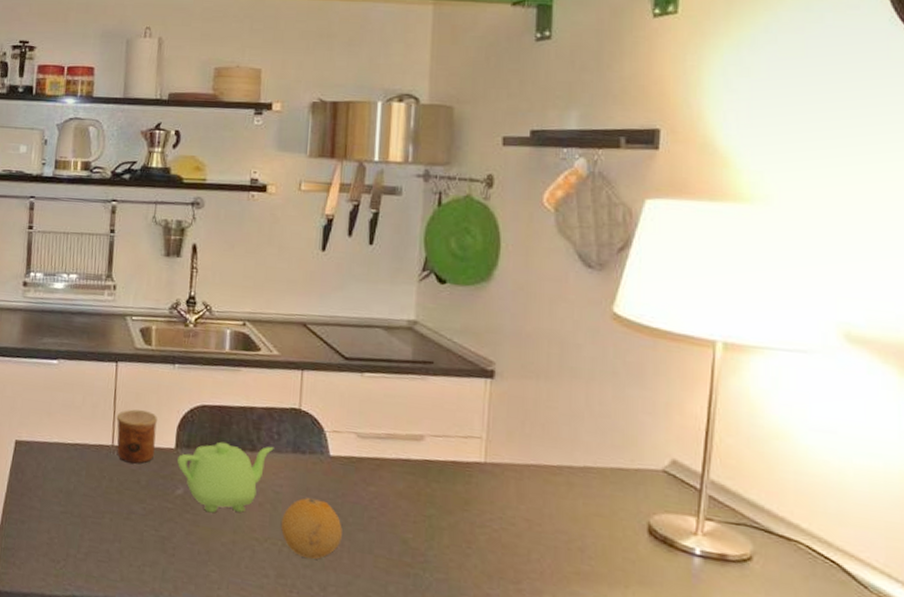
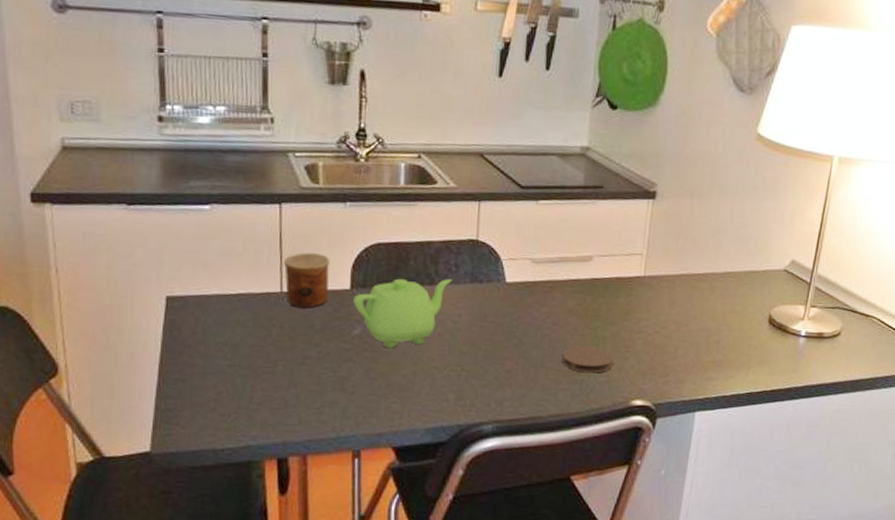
fruit: present [281,498,342,560] -> none [460,324,518,380]
coaster: none [391,533,453,569] -> present [561,345,614,374]

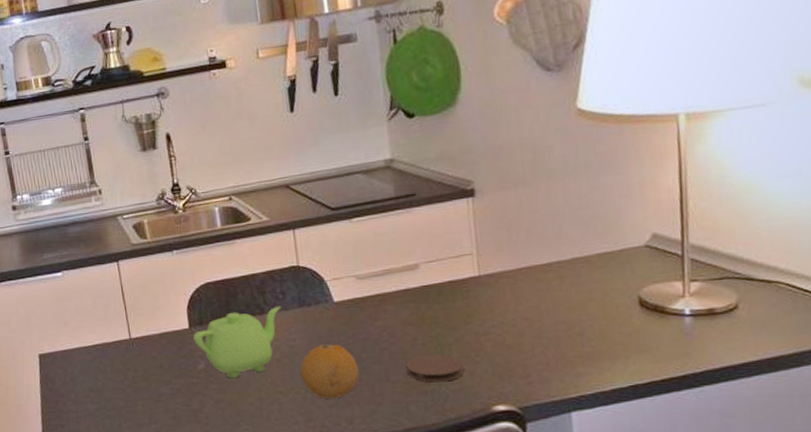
cup: present [283,253,329,309] -> none [128,300,171,351]
fruit: none [460,324,518,380] -> present [301,344,359,400]

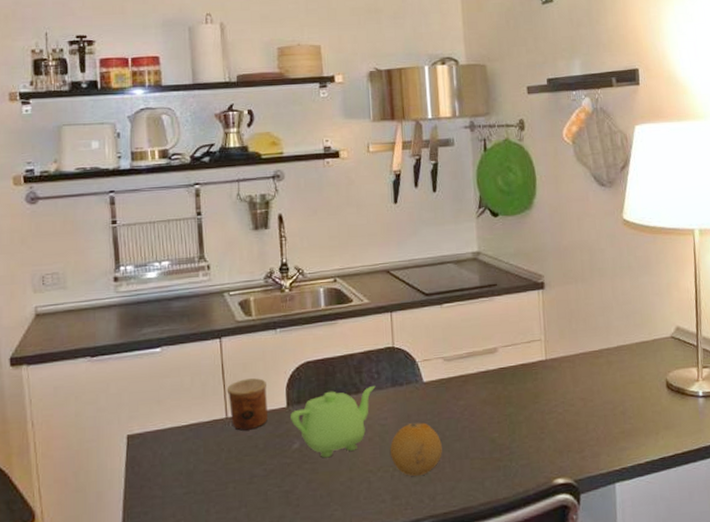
cup: none [128,300,171,351] -> present [226,378,268,431]
coaster: present [405,354,464,383] -> none [483,431,531,459]

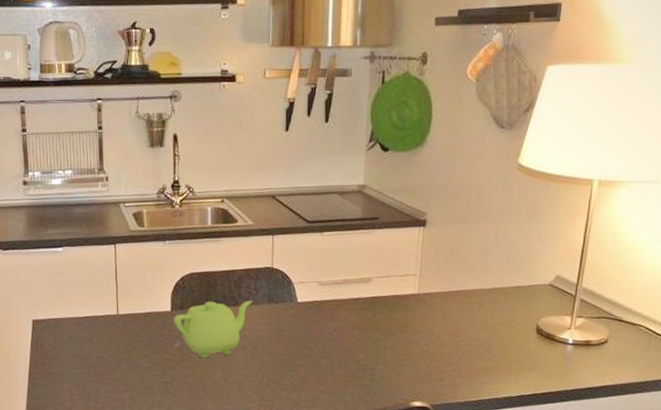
cup: present [226,378,268,431] -> none [118,283,154,327]
fruit: present [390,422,442,477] -> none [261,337,309,384]

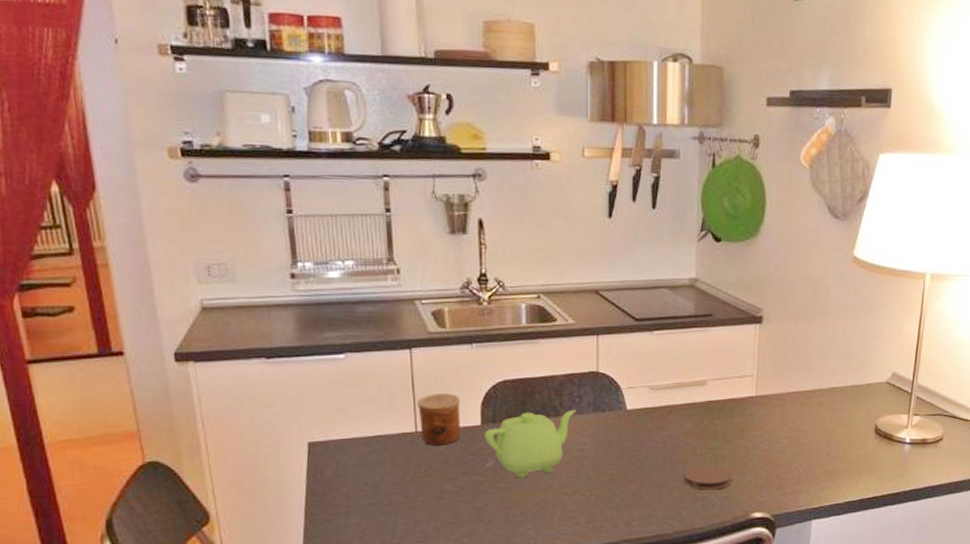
cup: none [118,283,154,327] -> present [416,394,460,446]
coaster: none [347,354,394,379] -> present [683,464,732,490]

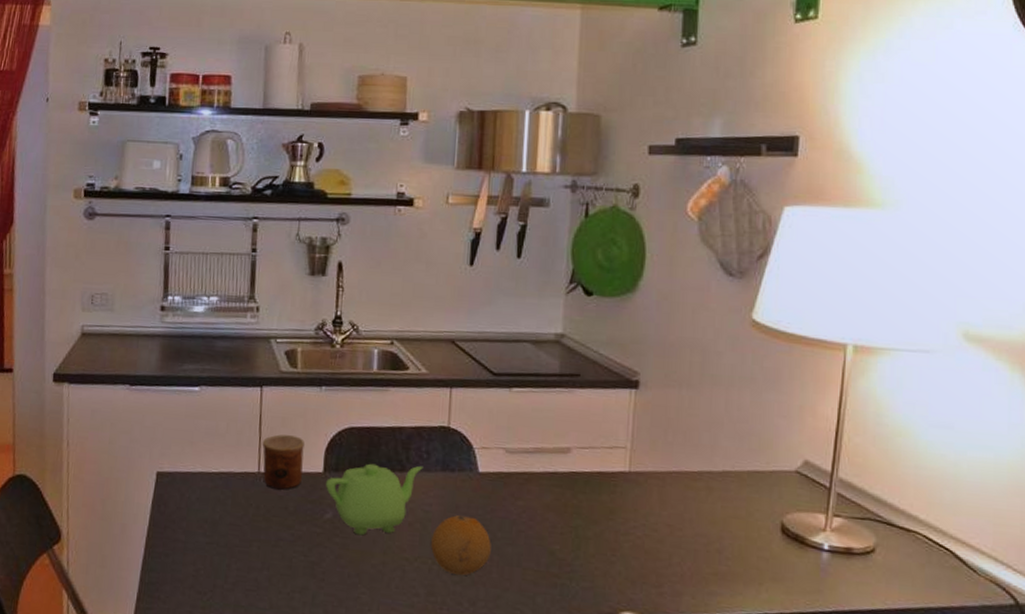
fruit: none [588,450,641,502] -> present [431,515,491,576]
coaster: present [683,464,732,490] -> none [539,545,598,578]

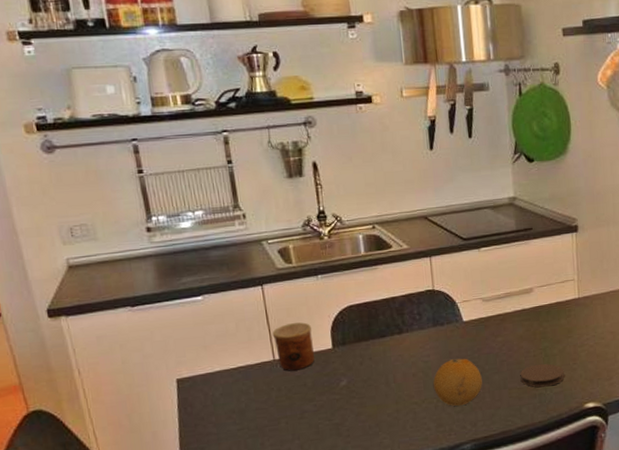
teapot: present [326,463,423,536] -> none [336,325,418,393]
coaster: none [539,545,598,578] -> present [520,363,565,388]

